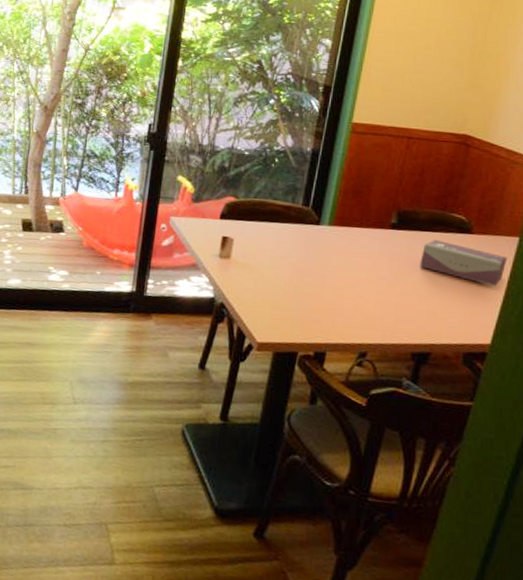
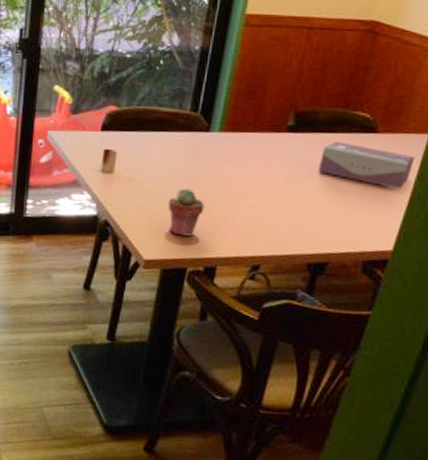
potted succulent: none [280,276,315,322] -> present [168,188,205,237]

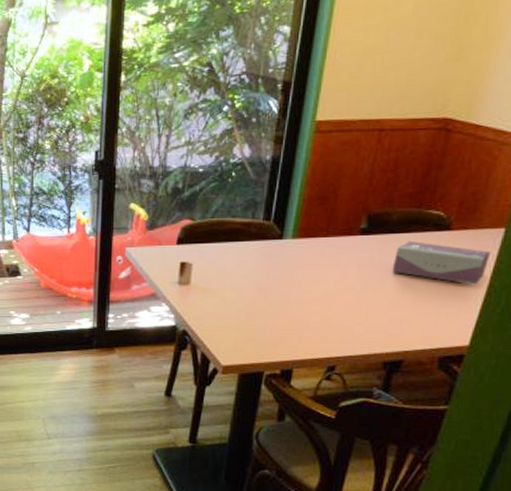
potted succulent: present [168,188,205,237] -> none [243,295,280,341]

